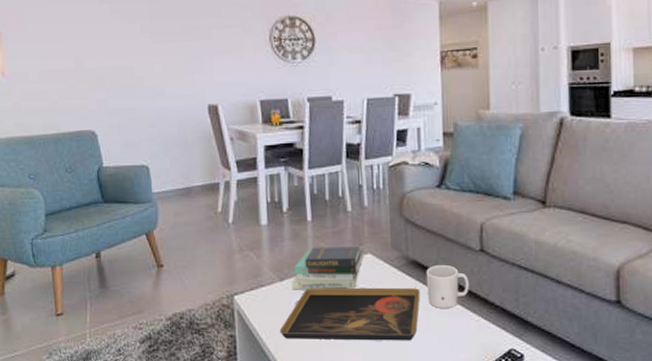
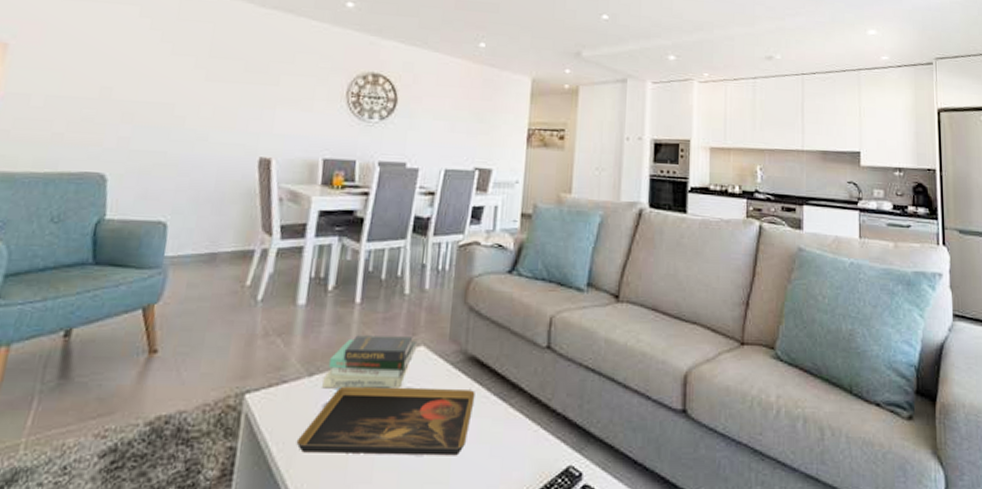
mug: present [426,264,469,308] -> none [482,362,531,415]

